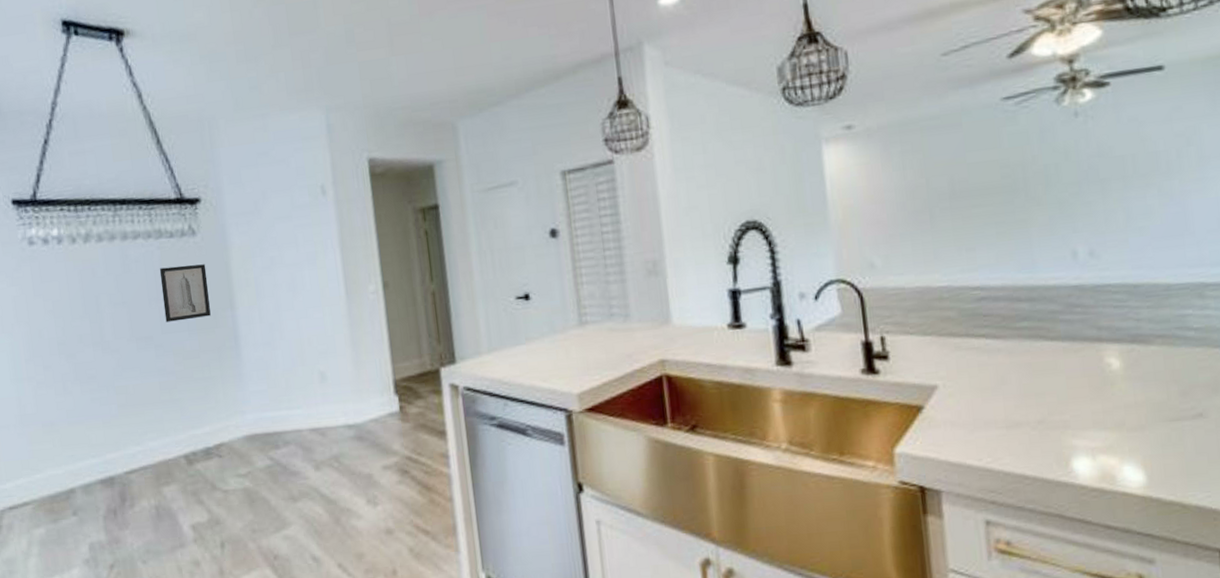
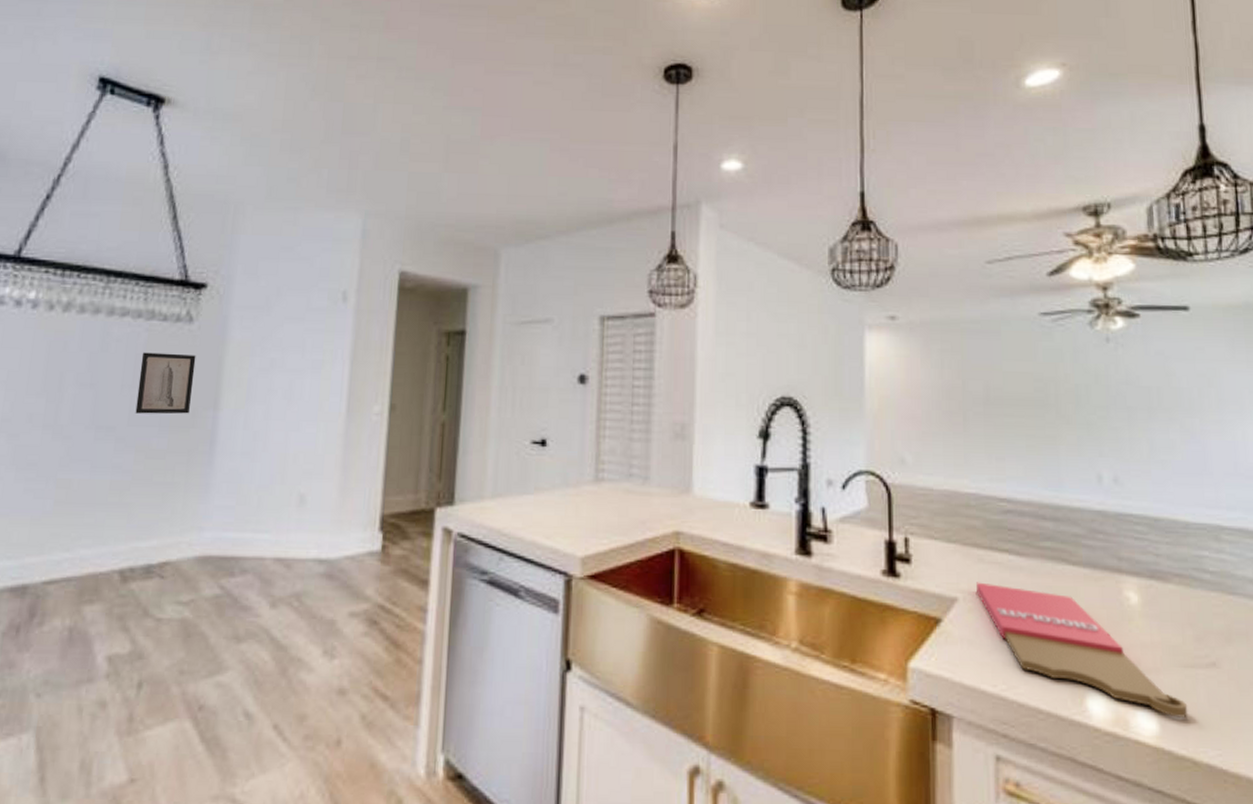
cutting board: none [955,368,1176,468] -> present [976,582,1188,718]

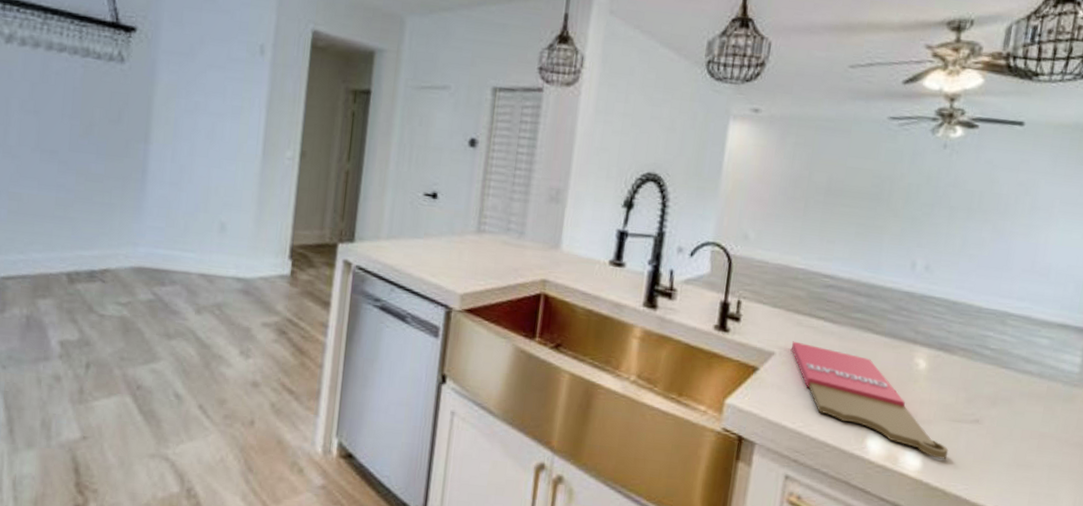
wall art: present [135,352,196,414] -> none [75,86,128,145]

